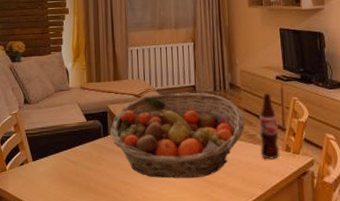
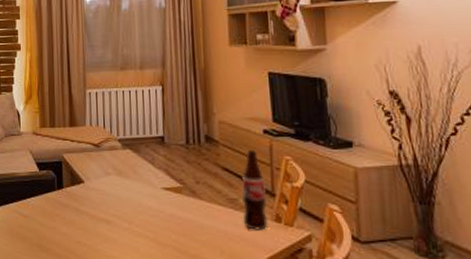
fruit basket: present [109,92,245,179] -> none [64,144,225,246]

